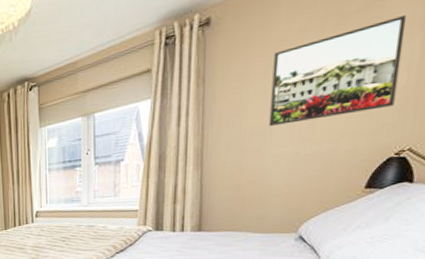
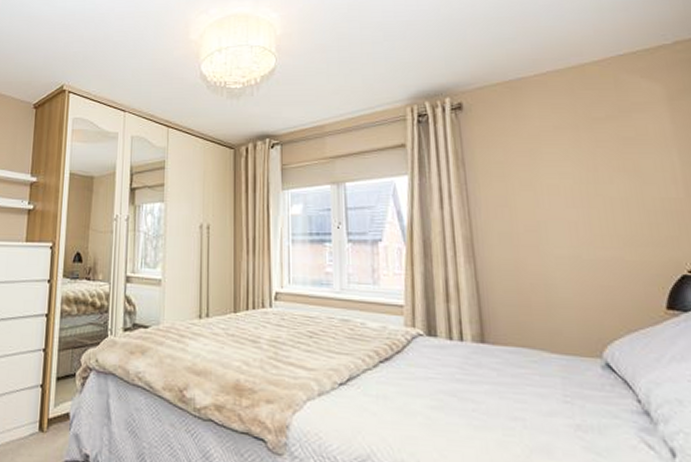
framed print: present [268,14,407,126] -> none [533,127,671,222]

